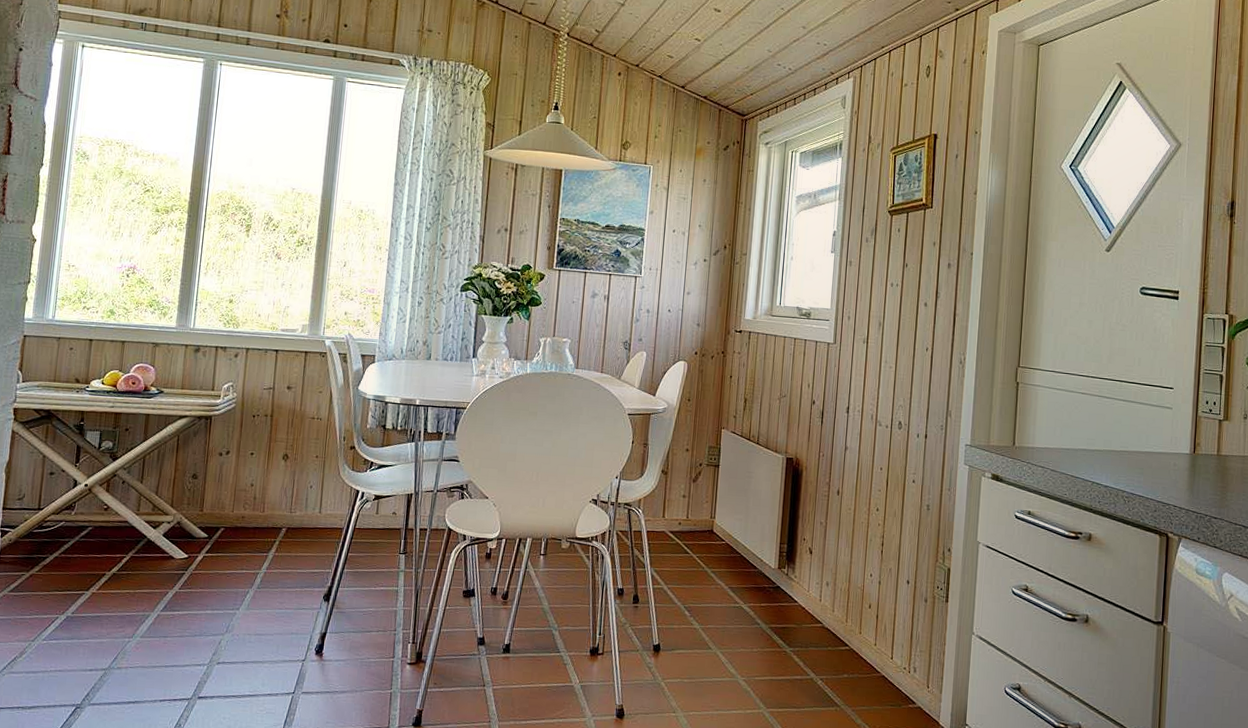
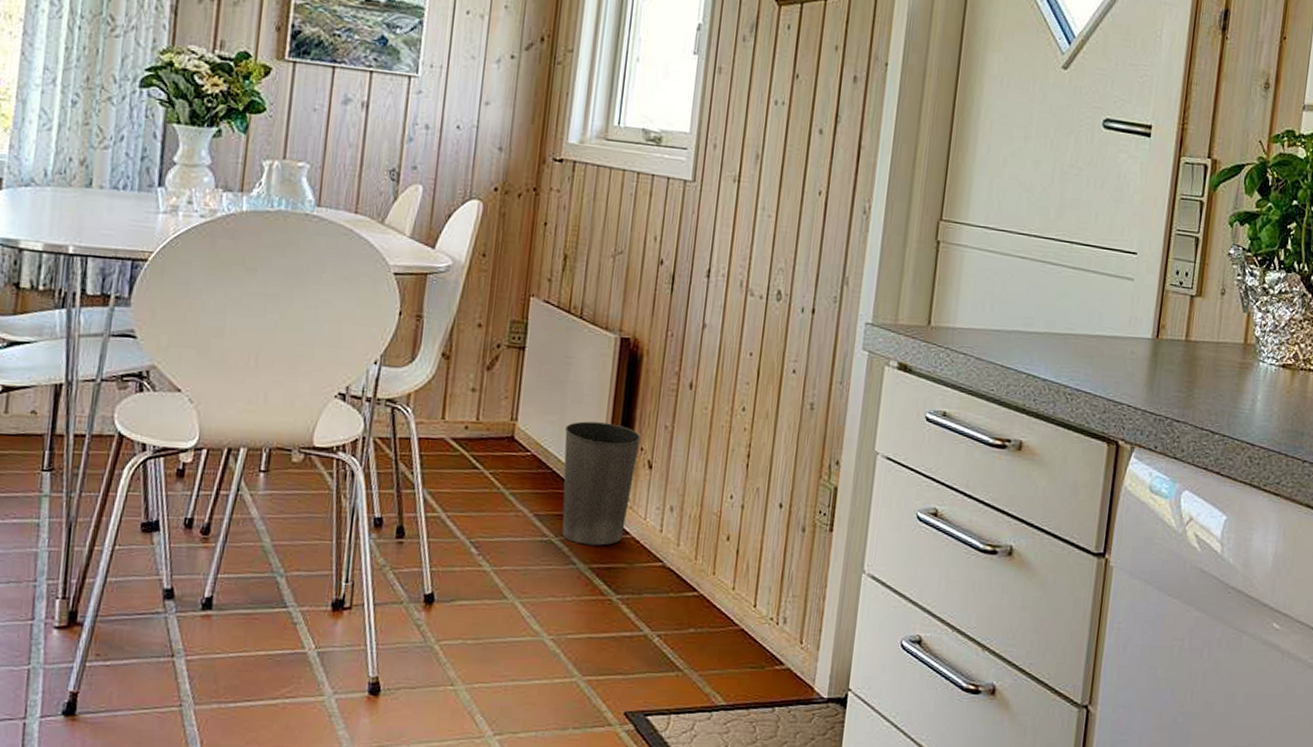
waste basket: none [748,519,803,611] -> present [561,421,641,546]

